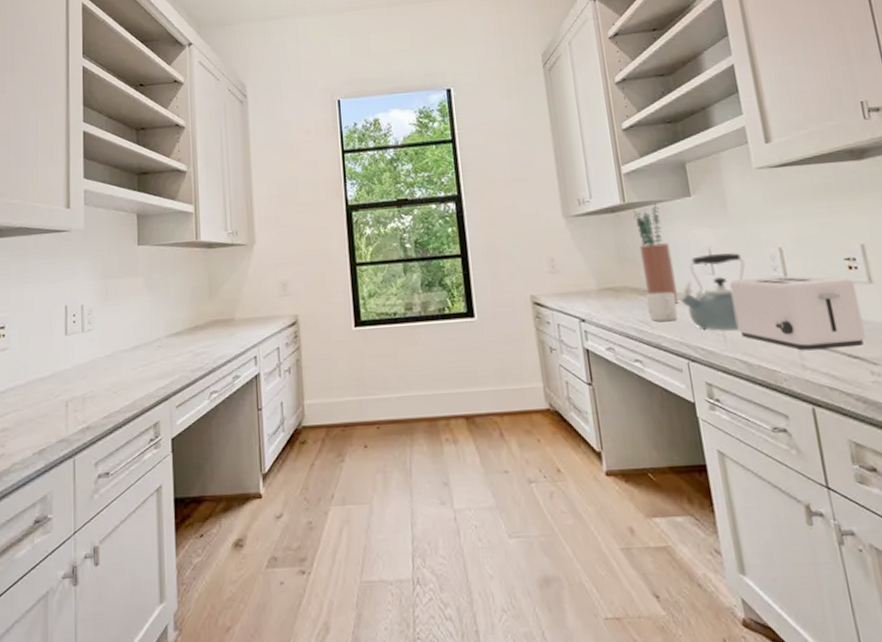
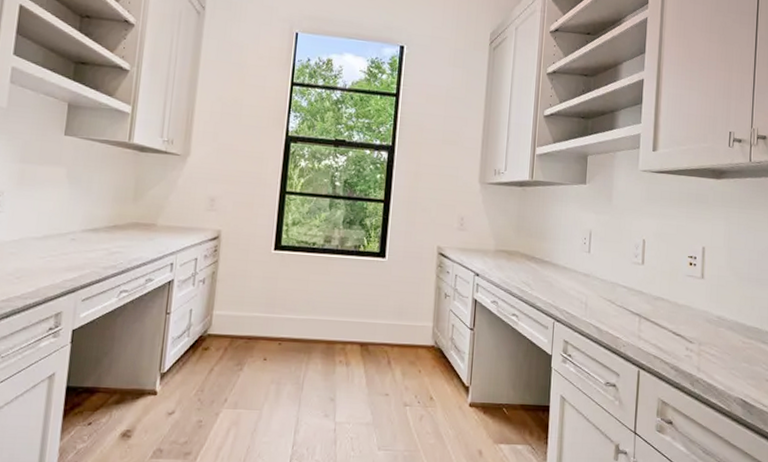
vase: present [632,203,678,304] -> none [534,185,560,272]
mug: present [645,291,678,322] -> none [531,260,555,286]
kettle: present [676,253,745,332] -> none [556,235,615,302]
toaster: present [729,275,865,351] -> none [598,260,691,327]

